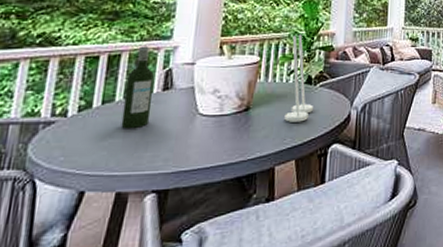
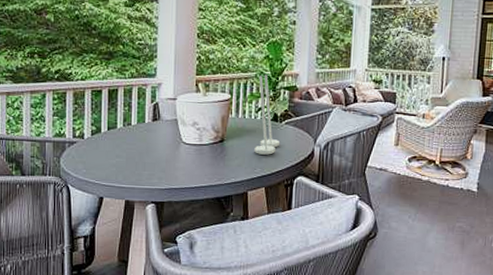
wine bottle: present [121,46,154,129] -> none [123,82,145,152]

